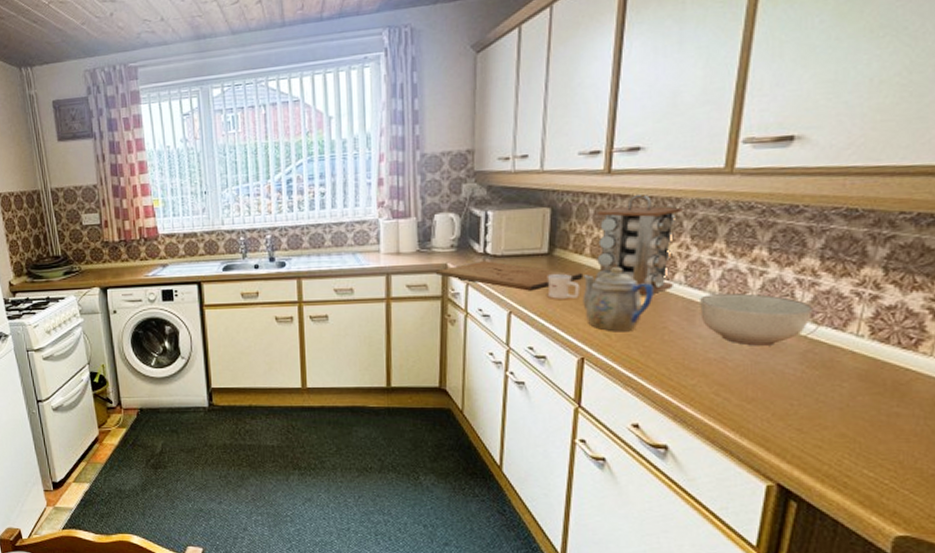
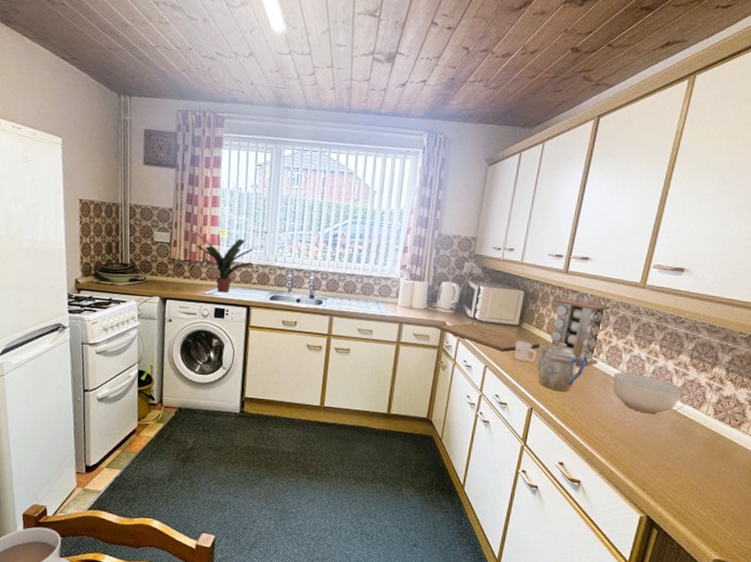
potted plant: none [120,204,197,272] -> present [191,229,253,293]

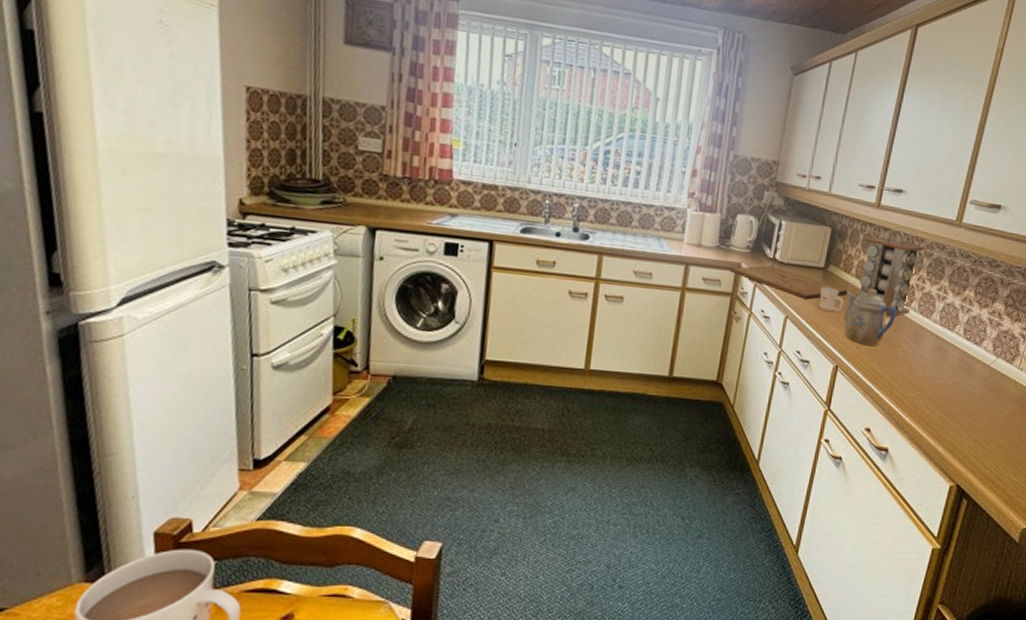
potted plant: present [191,229,253,293] -> none [412,136,499,223]
bowl: present [613,372,683,415] -> none [925,322,997,370]

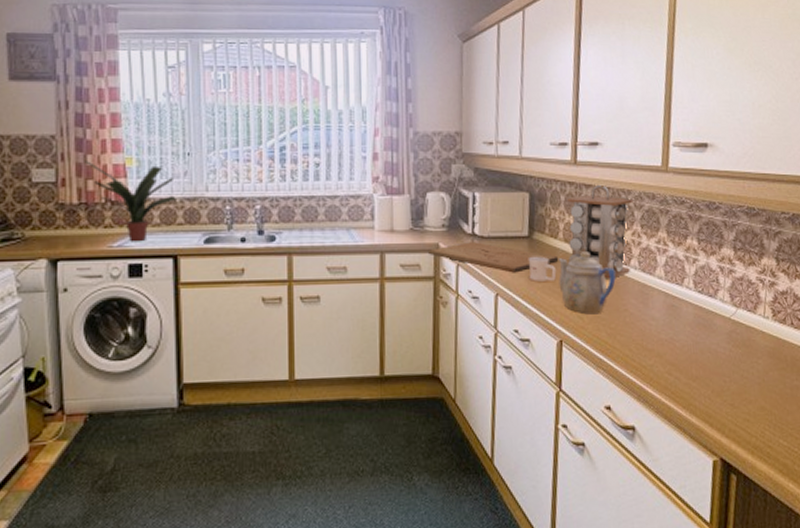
potted plant: none [412,136,499,223] -> present [84,161,176,242]

